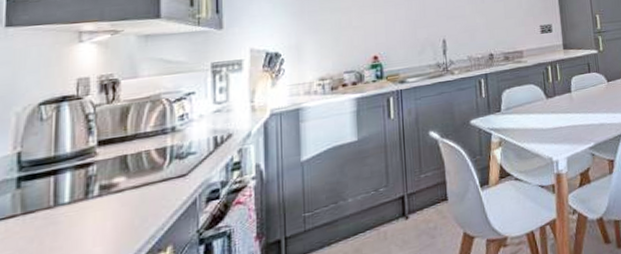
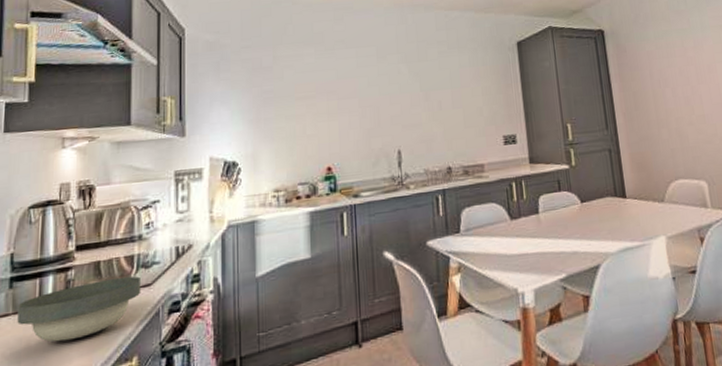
bowl: none [27,168,176,240] -> present [17,276,142,342]

